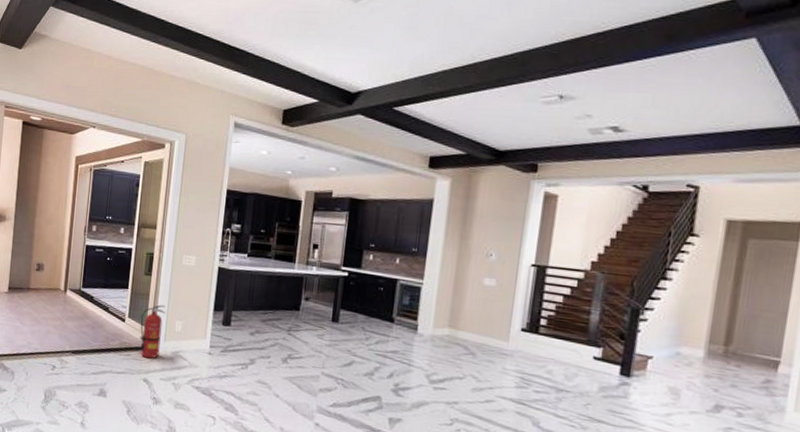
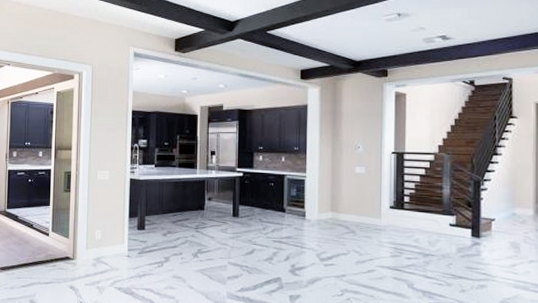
fire extinguisher: present [140,304,166,359] -> none [63,217,86,267]

